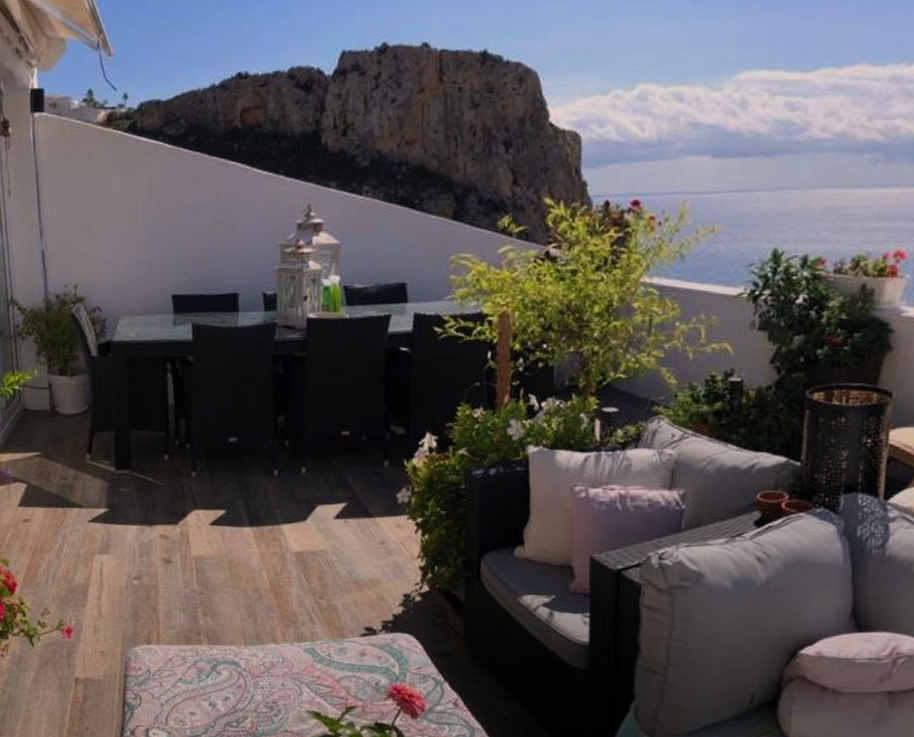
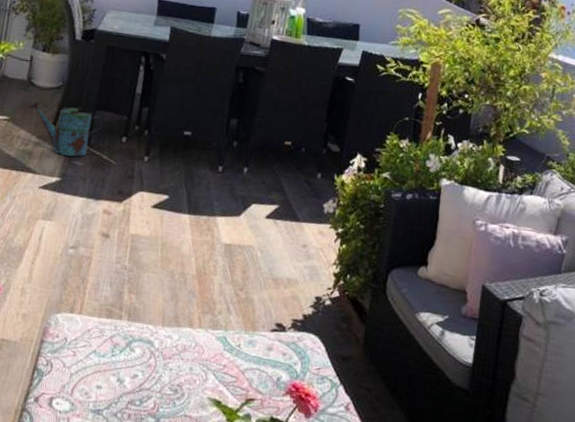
watering can: none [58,429,141,484] -> present [29,100,103,157]

